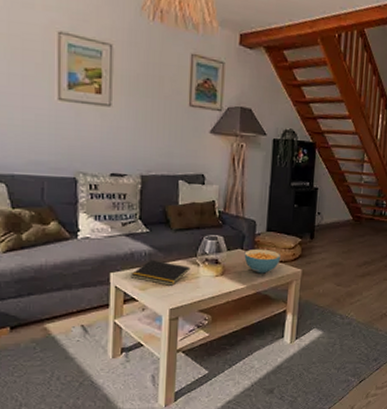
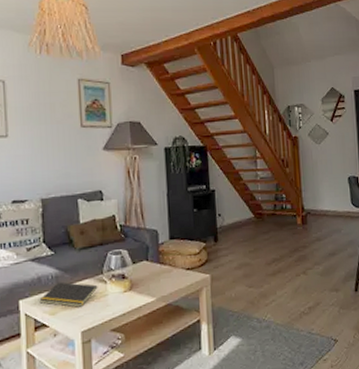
cereal bowl: present [244,248,280,274] -> none [150,257,187,284]

